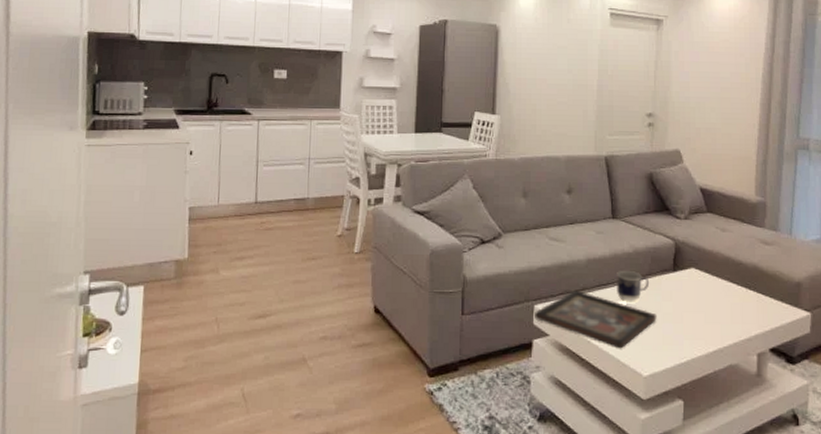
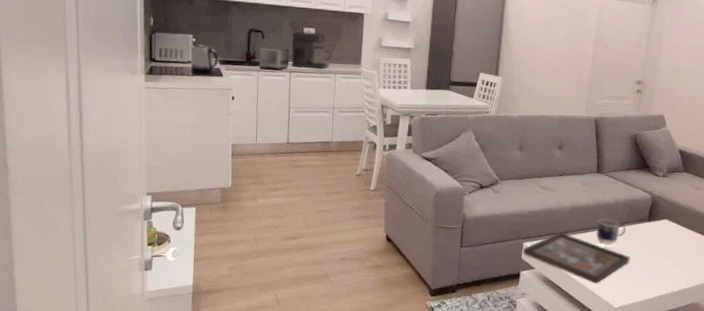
kettle: none [141,92,175,128] -> present [190,44,219,75]
toaster: none [222,93,258,119] -> present [259,47,290,70]
coffee maker: none [259,74,306,116] -> present [291,31,332,70]

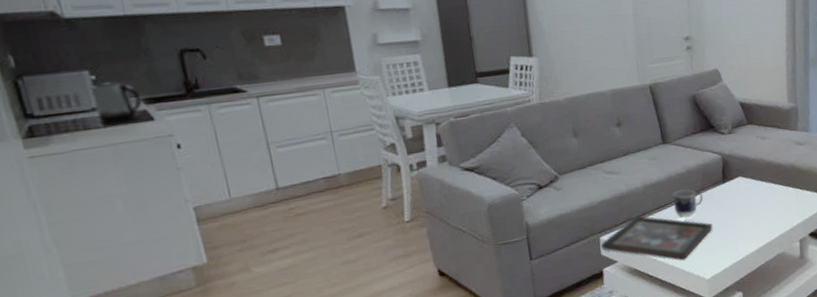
toaster: present [259,47,290,70] -> none [203,67,254,101]
coffee maker: present [291,31,332,70] -> none [247,39,313,90]

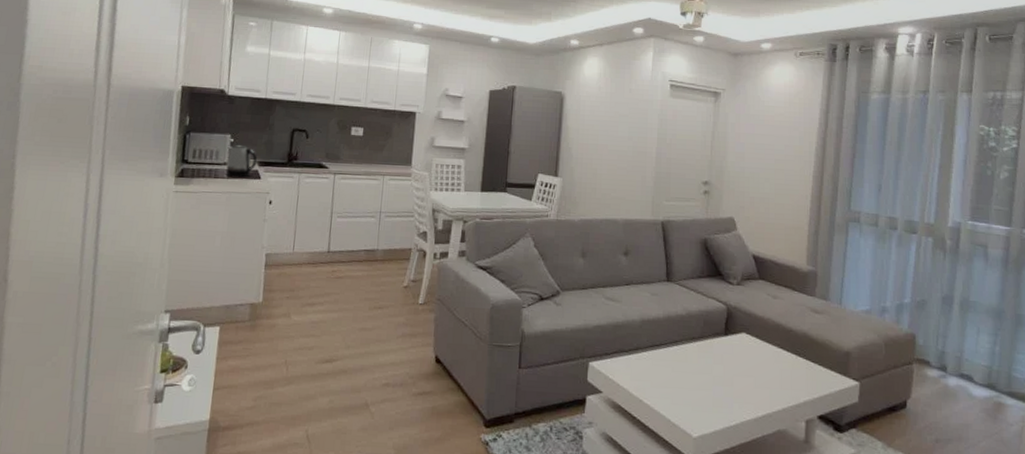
decorative tray: present [601,216,713,260] -> none [589,350,708,408]
cup: present [673,189,704,219] -> none [669,332,702,364]

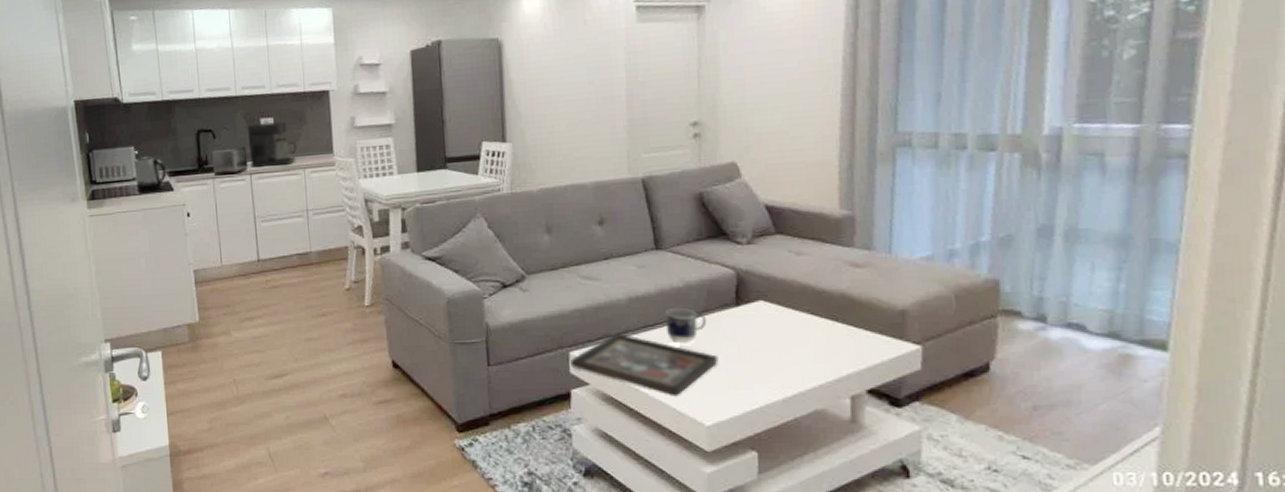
toaster: none [301,147,335,172] -> present [212,146,248,176]
coffee maker: none [336,131,380,171] -> present [247,121,297,167]
decorative tray: none [589,350,708,408] -> present [571,334,719,395]
cup: none [669,332,702,364] -> present [665,307,707,344]

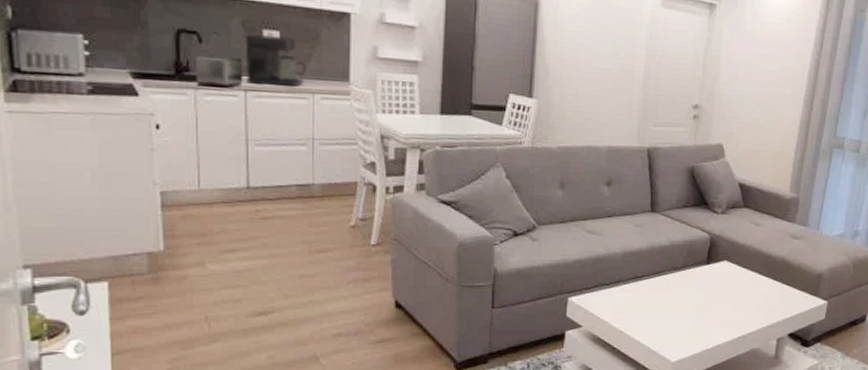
kettle: present [133,155,167,193] -> none [81,48,130,94]
decorative tray: present [571,334,719,395] -> none [568,283,688,337]
cup: present [665,307,707,344] -> none [651,263,684,294]

